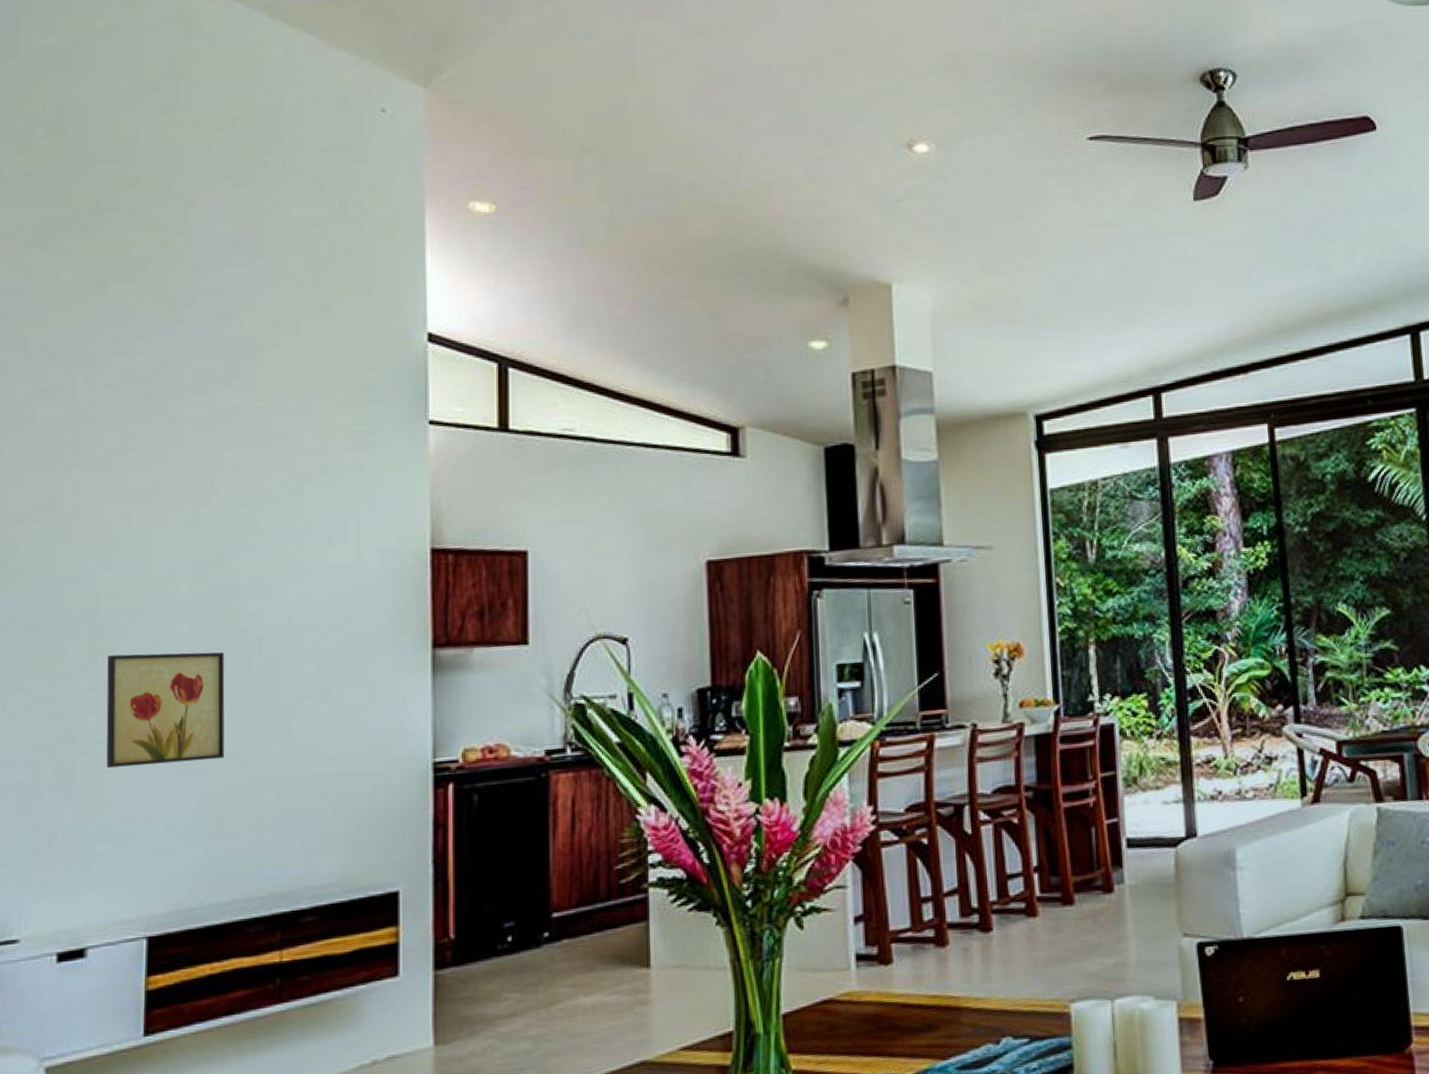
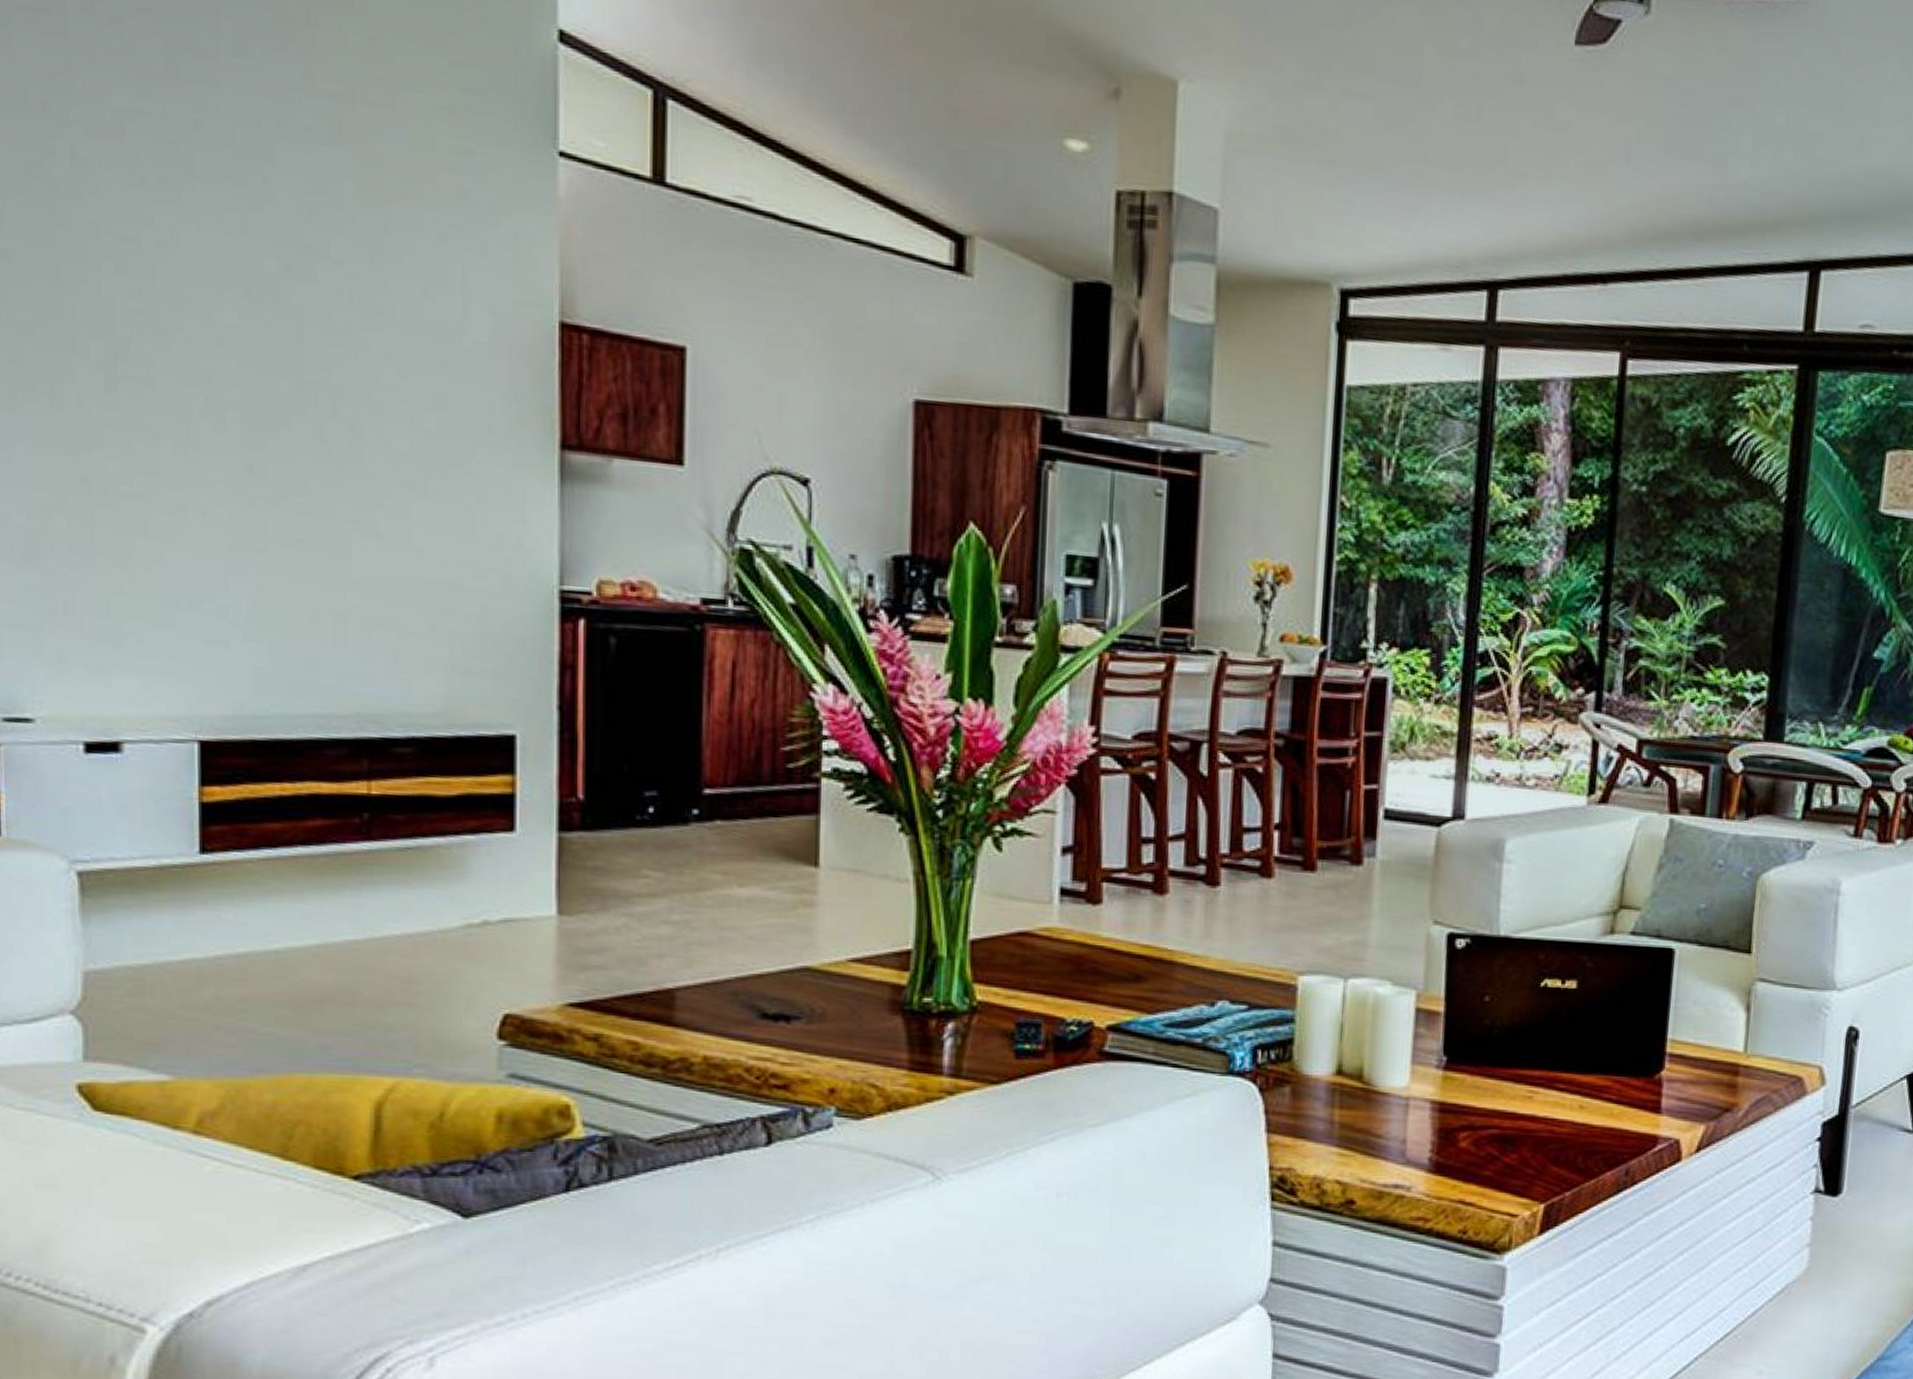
wall art: present [106,652,225,768] -> none [131,387,291,542]

